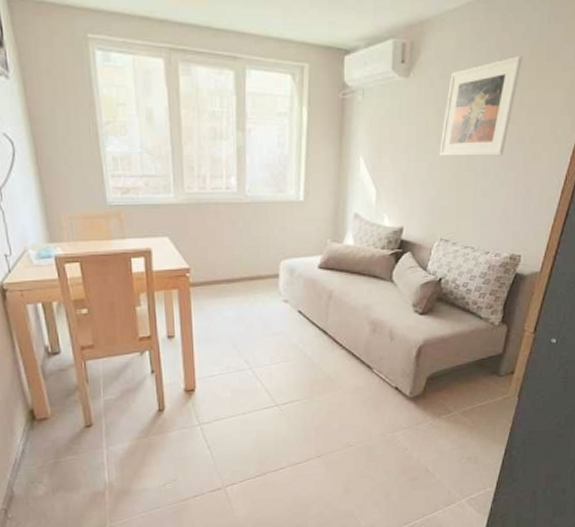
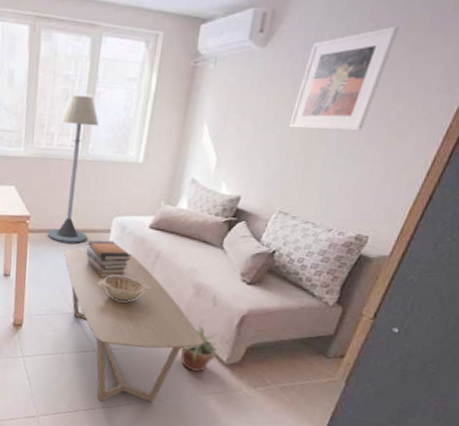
floor lamp: none [211,134,256,293] -> present [47,96,99,243]
coffee table: none [233,297,385,459] -> present [64,249,203,403]
book stack: none [256,286,304,326] -> present [86,240,132,278]
decorative bowl: none [273,321,327,348] -> present [98,275,150,301]
potted plant: none [363,361,410,411] -> present [180,324,227,373]

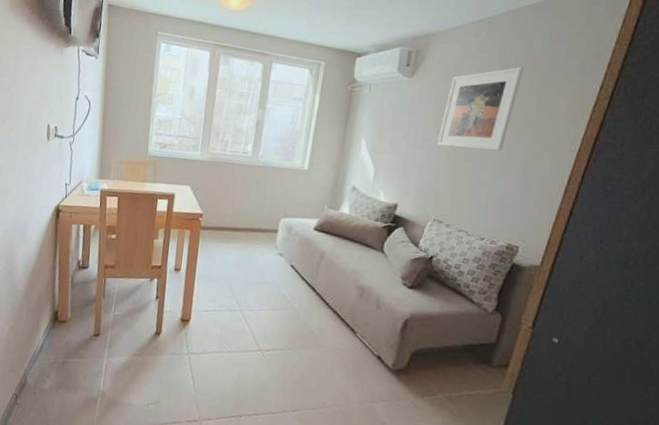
floor lamp: present [47,96,99,243] -> none [218,110,269,242]
coffee table: present [64,249,203,403] -> none [234,247,368,410]
book stack: present [86,240,132,278] -> none [254,239,298,277]
decorative bowl: present [98,275,150,301] -> none [265,273,316,301]
potted plant: present [180,324,227,373] -> none [345,327,393,378]

